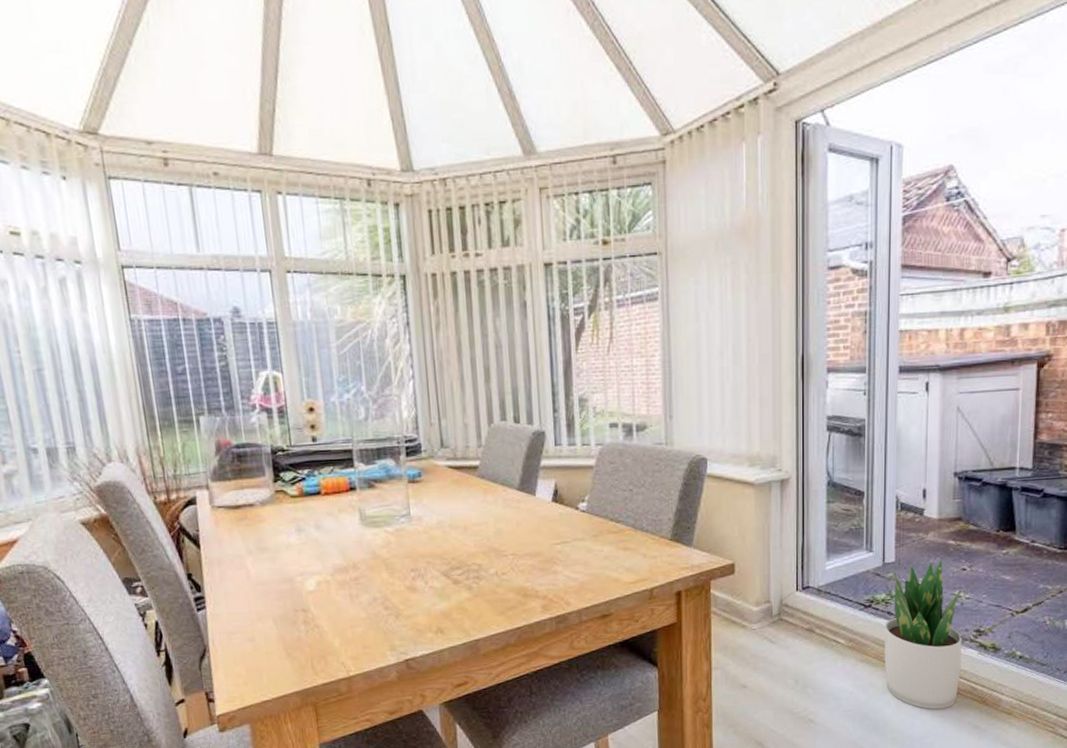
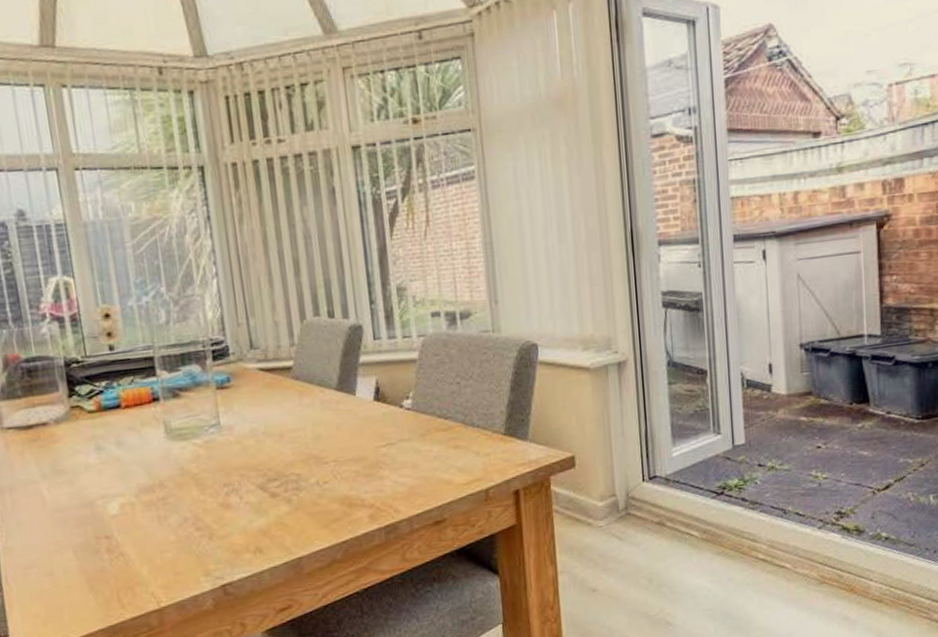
planter: present [884,560,962,710] -> none [740,438,825,602]

